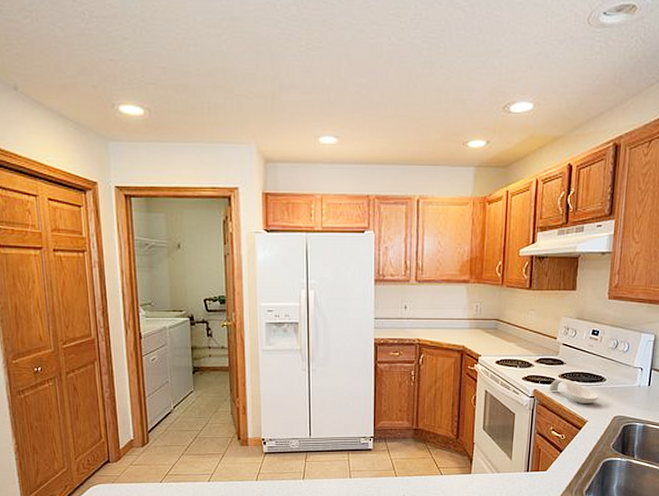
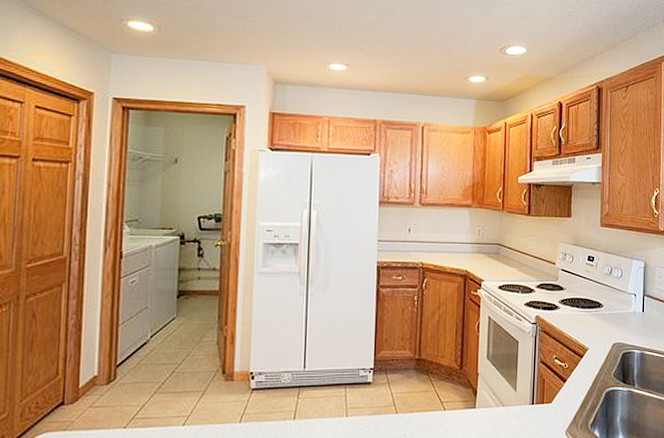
spoon rest: present [549,379,599,405] -> none [551,305,598,331]

